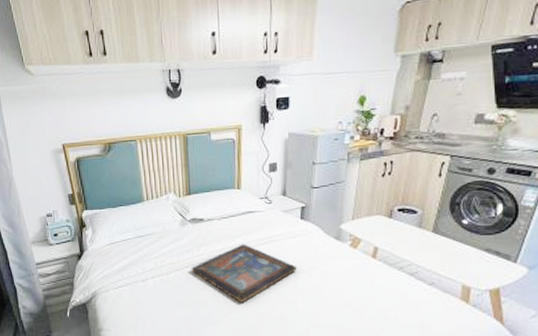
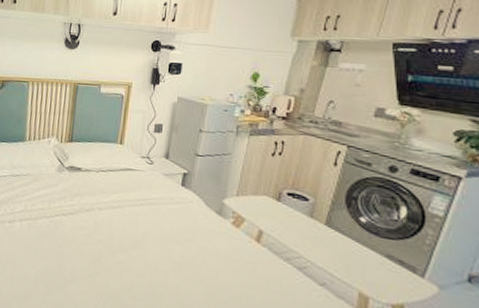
tray: present [191,244,297,302] -> none [61,201,172,265]

